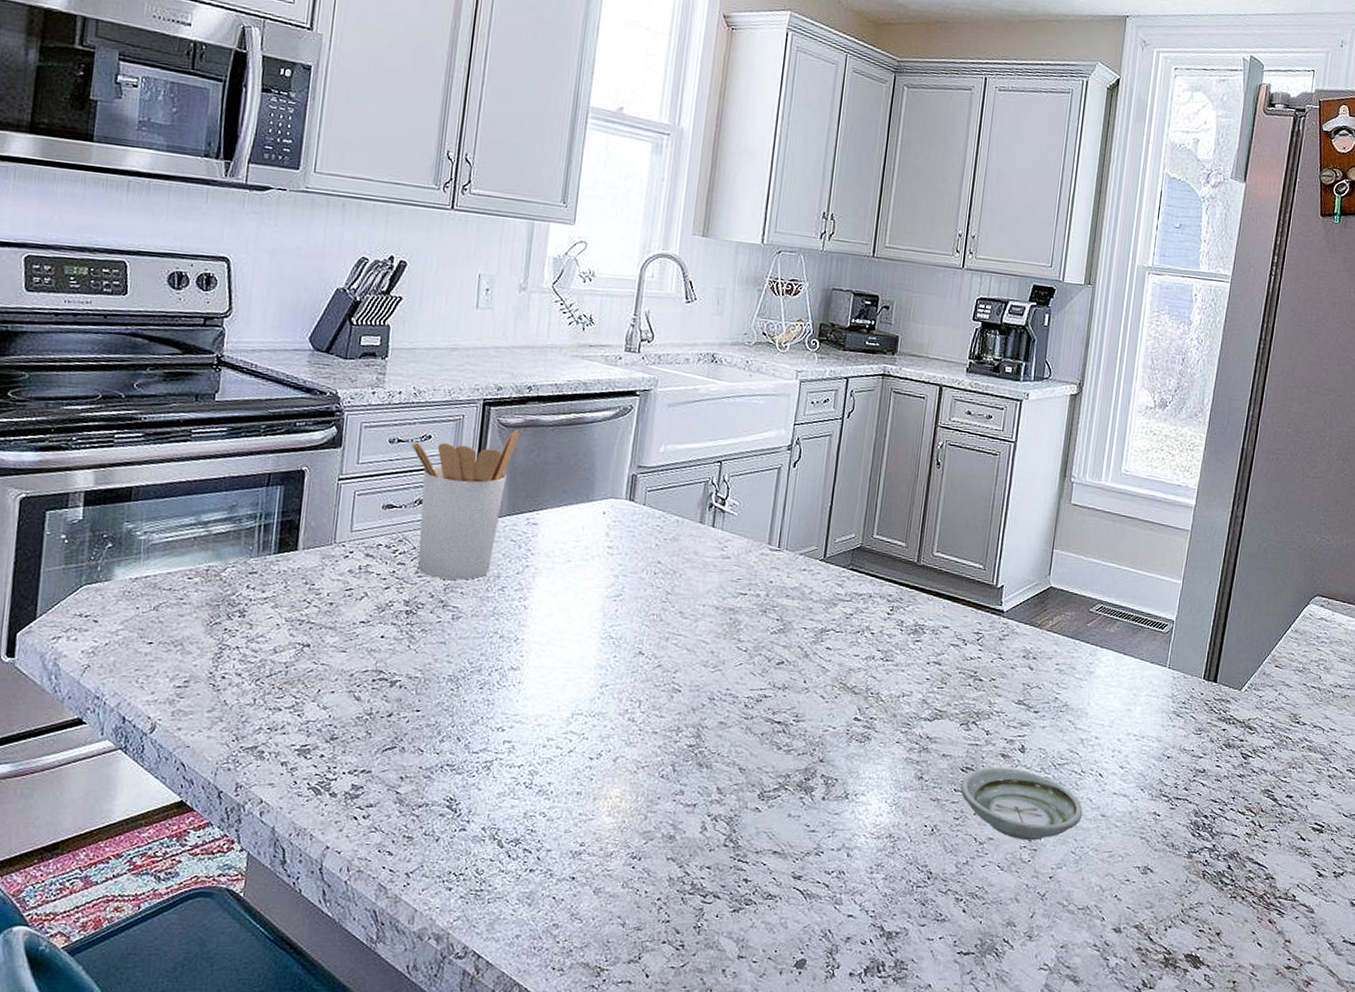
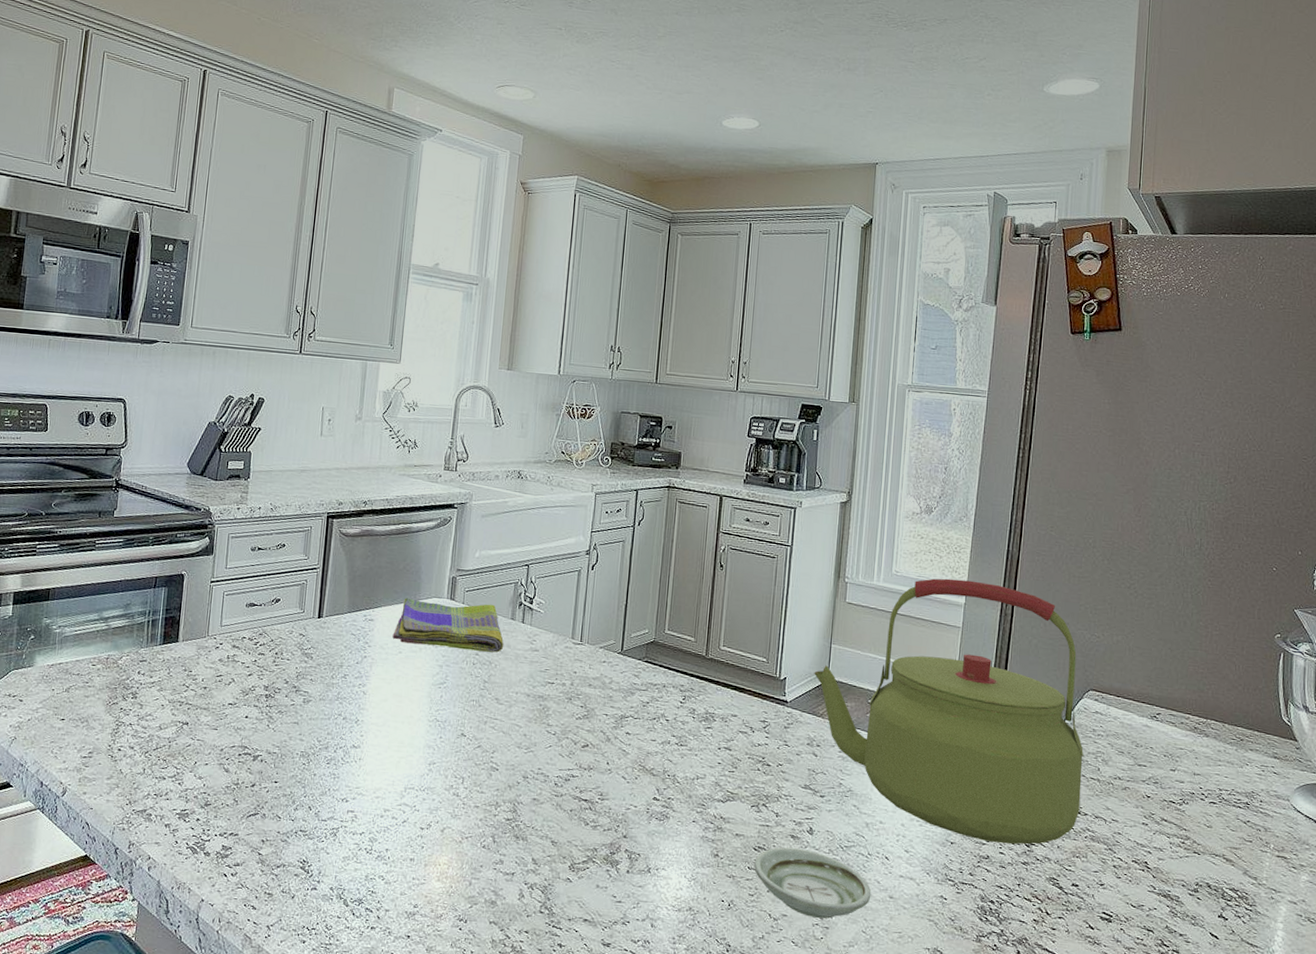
utensil holder: present [410,429,520,580] -> none [268,538,358,669]
dish towel: none [560,498,690,560] -> present [392,598,504,653]
kettle: none [1033,478,1307,757] -> present [814,578,1084,845]

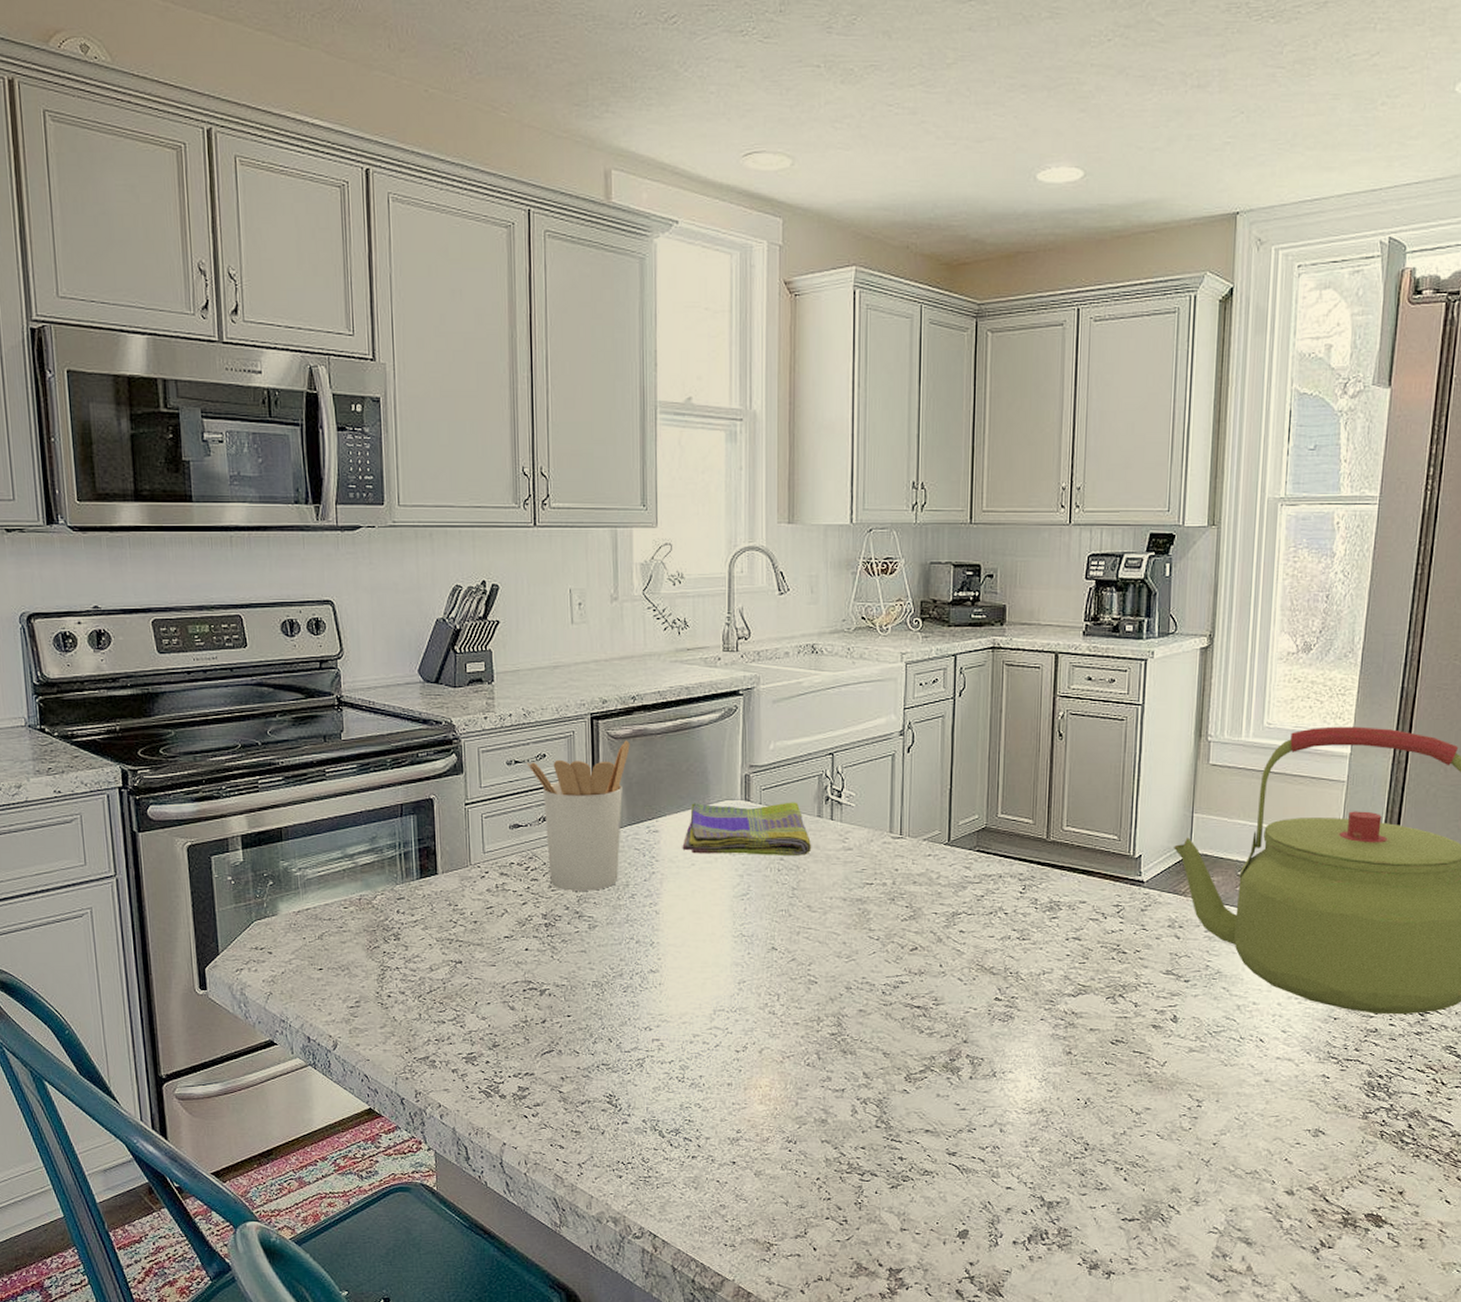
utensil holder: none [268,538,358,669] -> present [526,740,630,891]
saucer: present [754,847,872,919] -> none [1112,1039,1245,1109]

